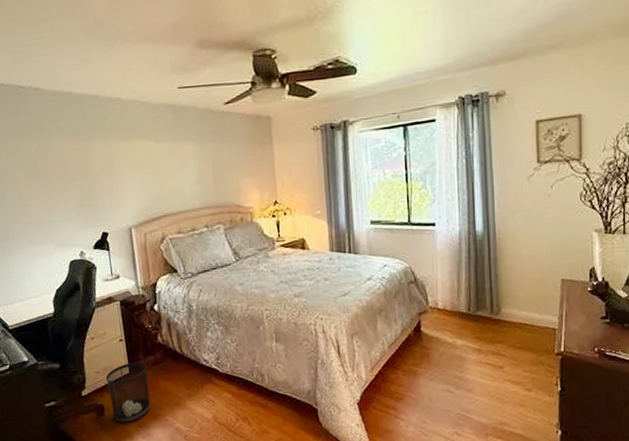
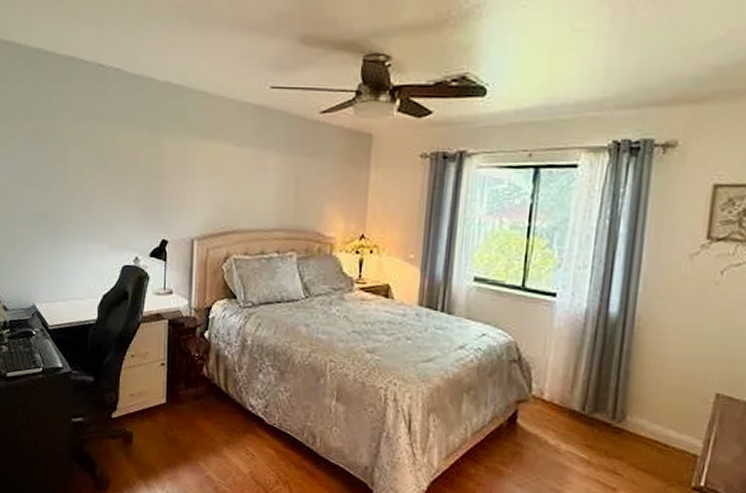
waste bin: present [105,361,151,423] -> none [139,391,186,459]

